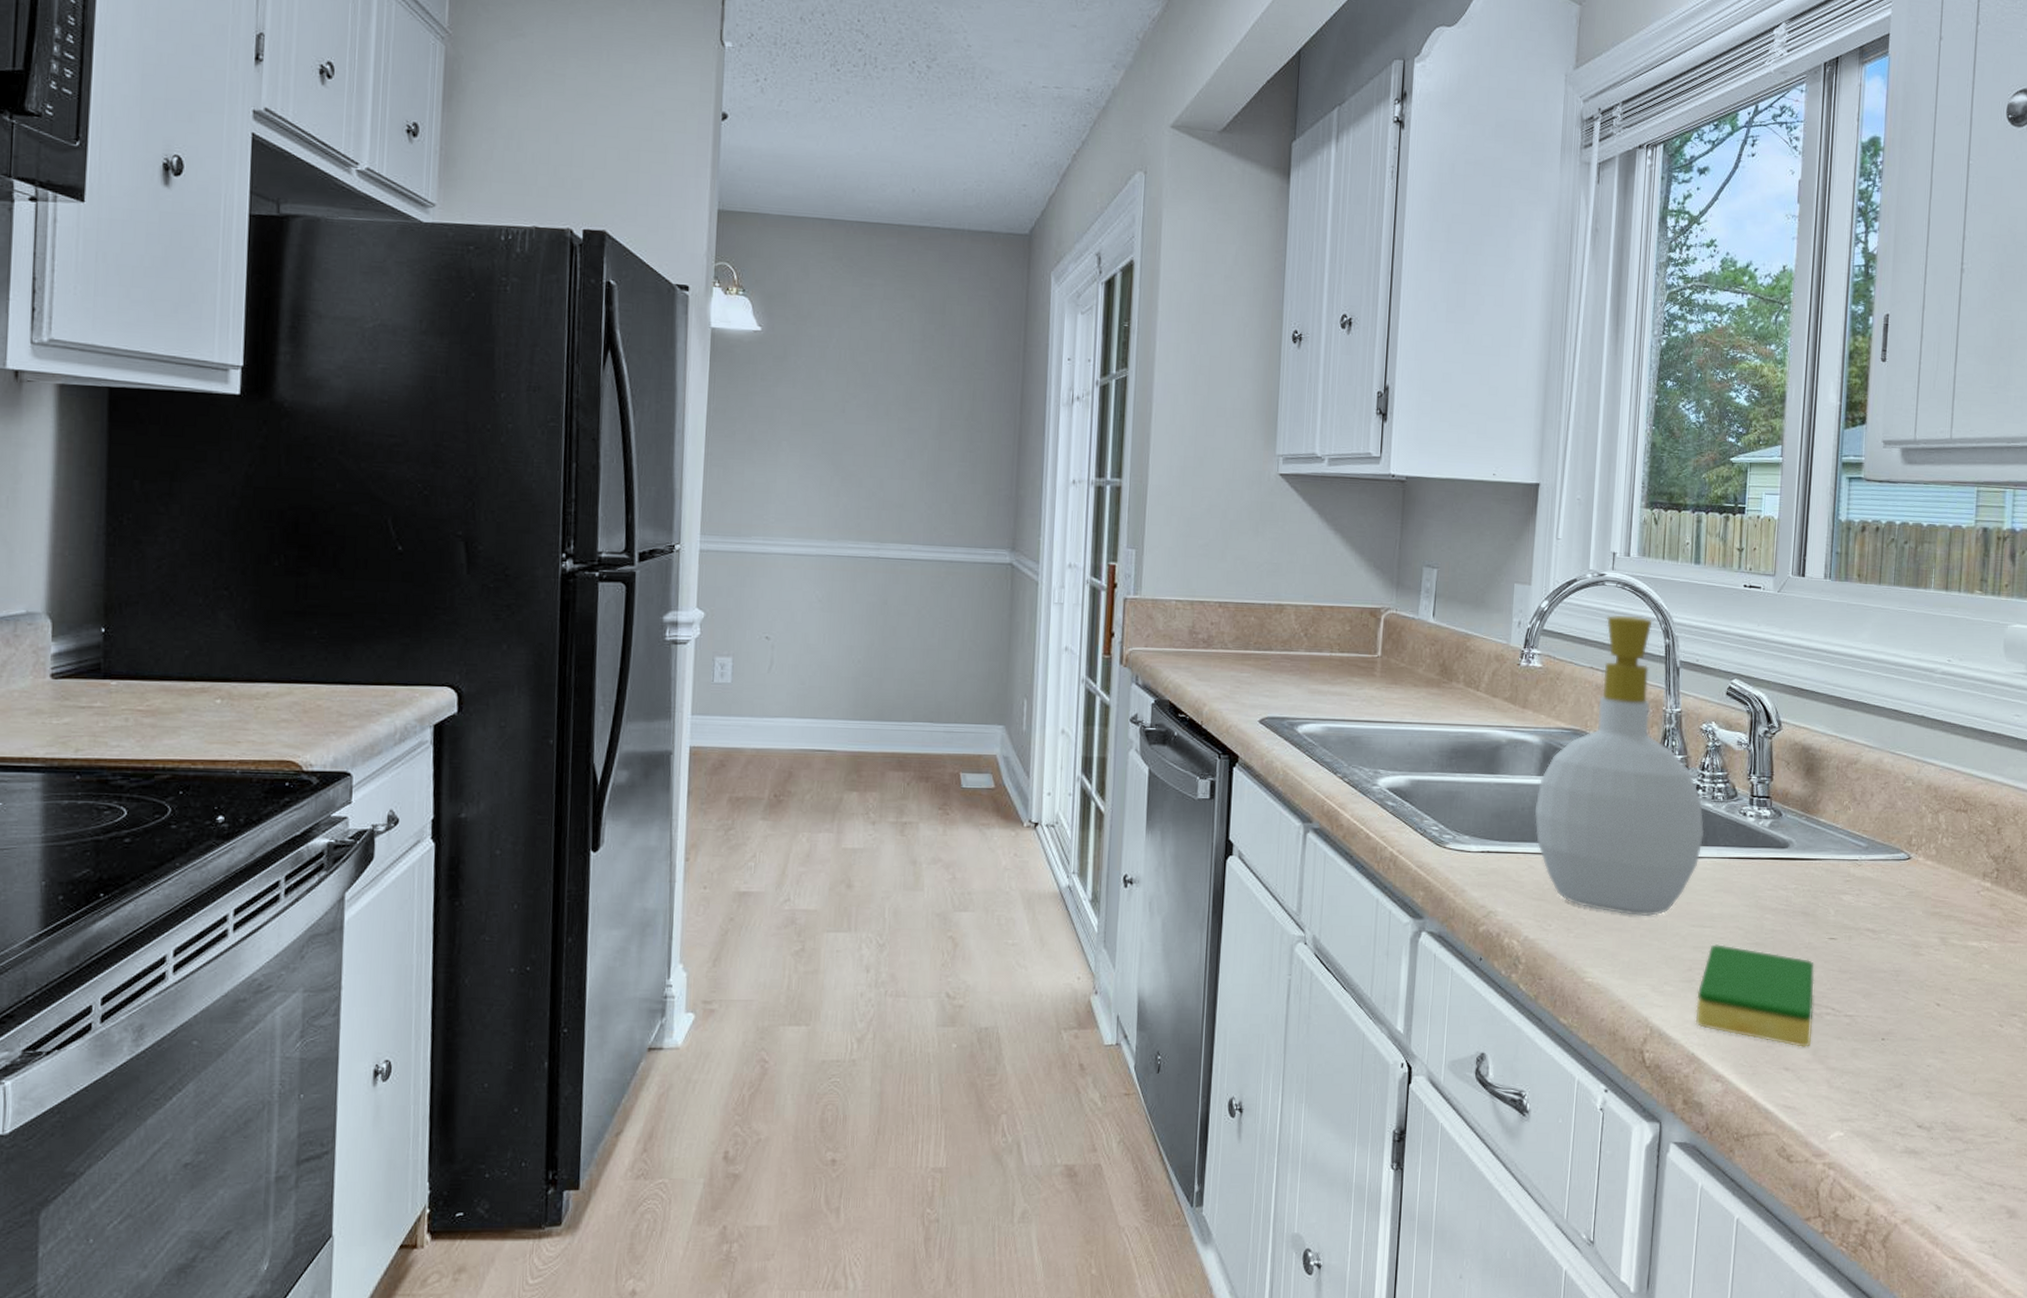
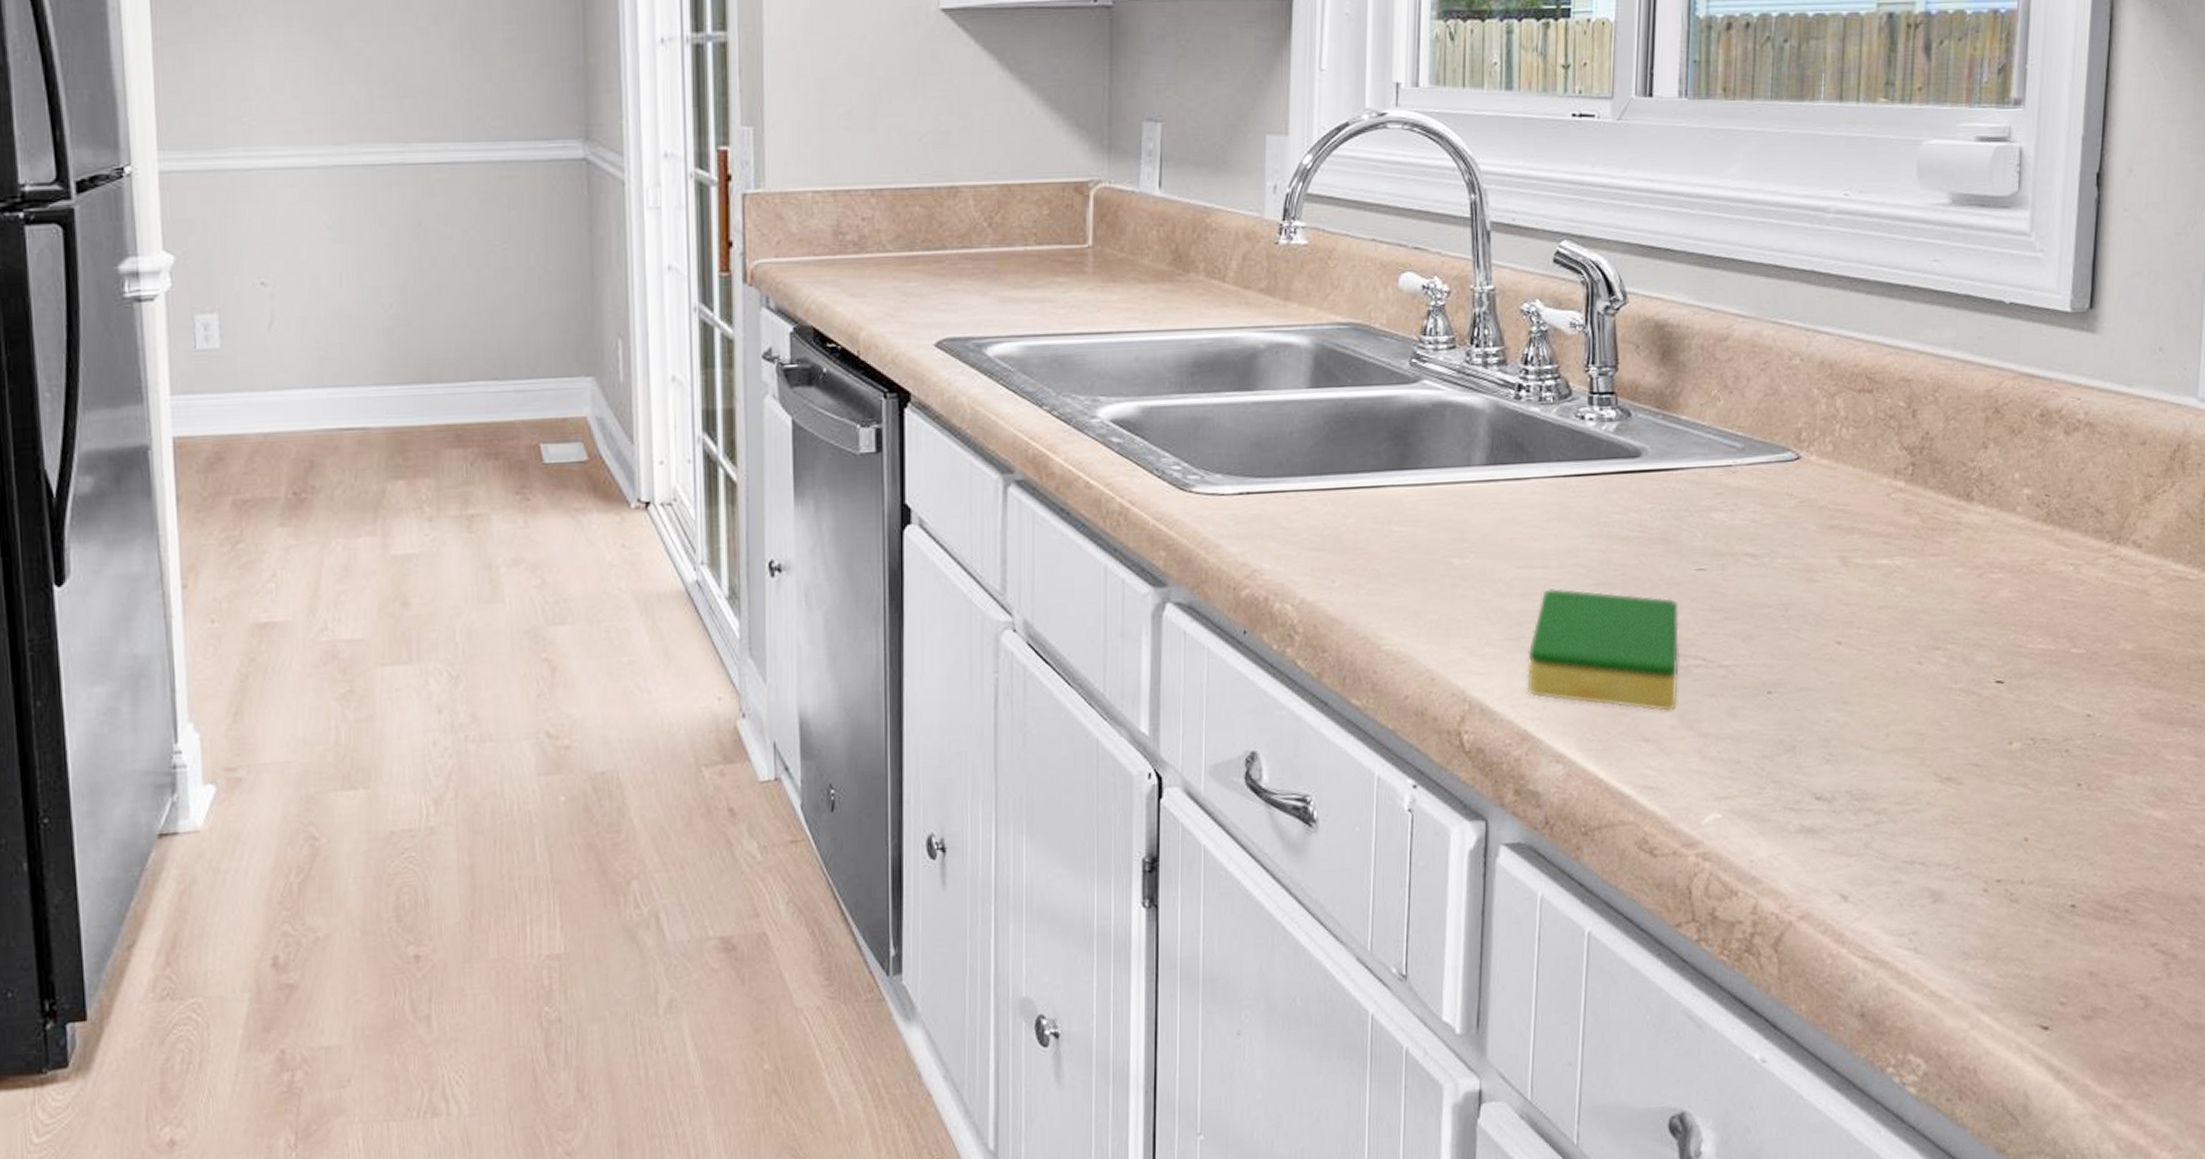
soap bottle: present [1534,615,1705,916] -> none [1306,166,1531,561]

